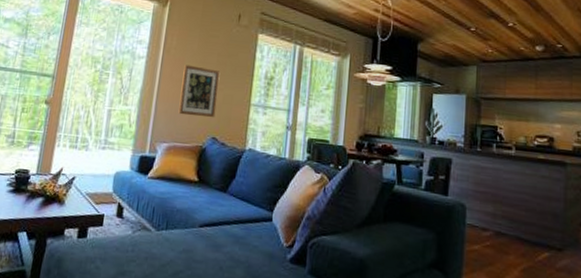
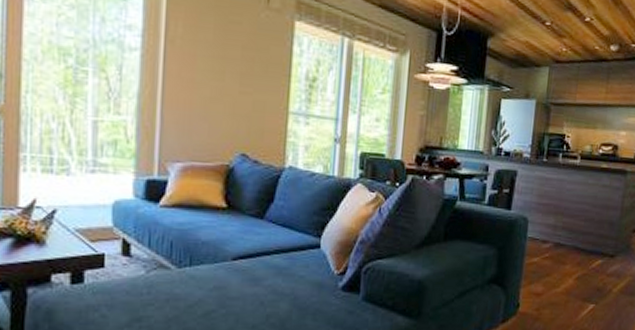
wall art: present [178,65,220,118] -> none [193,60,247,130]

